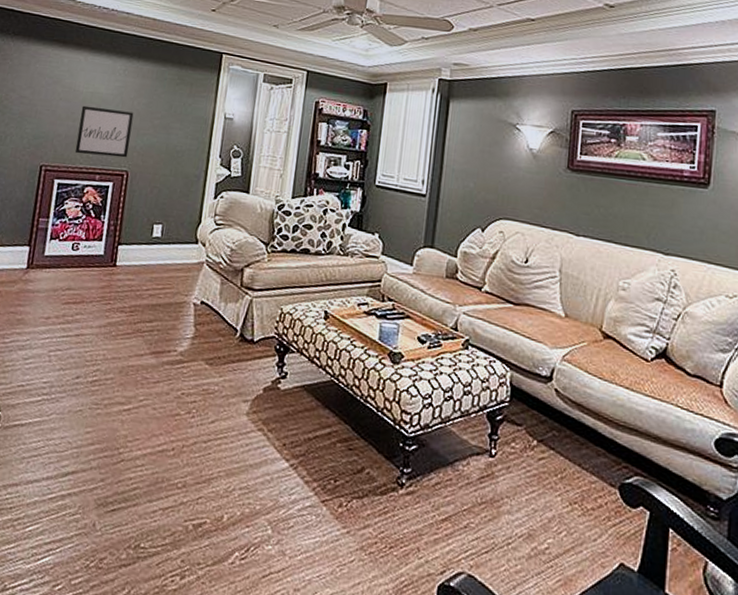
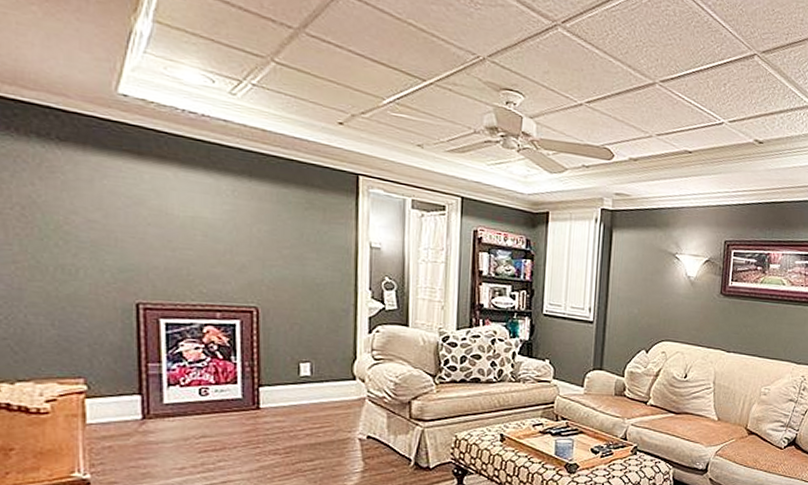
wall art: present [74,105,134,158] -> none [181,232,255,293]

